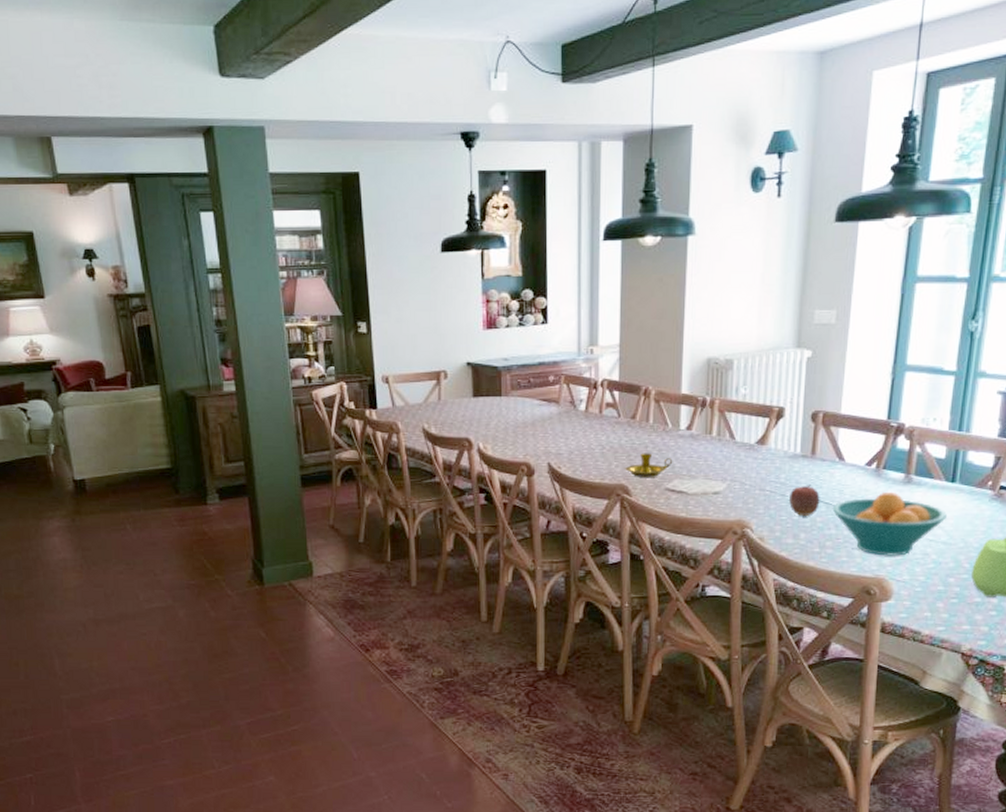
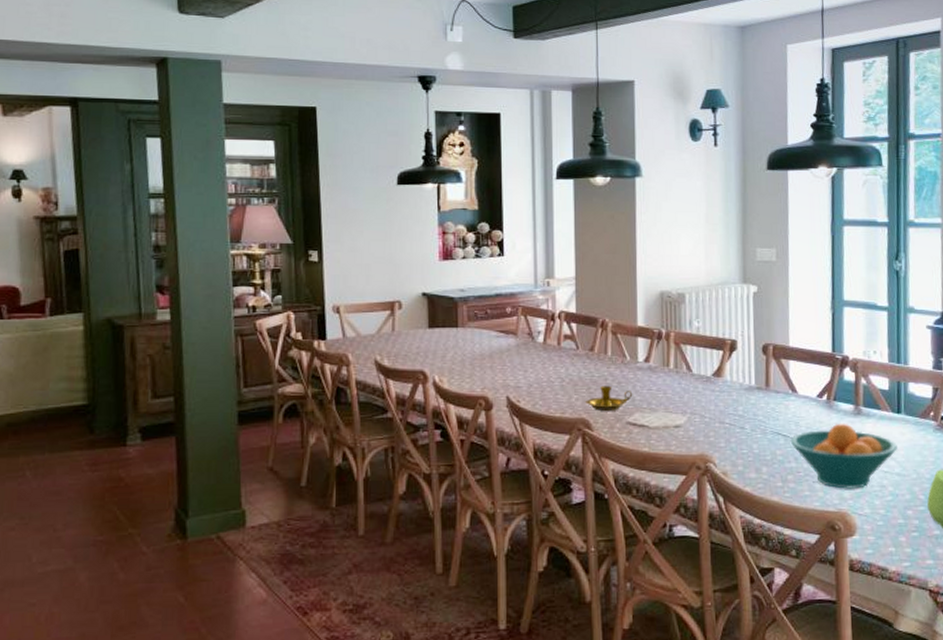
apple: present [789,485,820,516] -> none [749,417,778,449]

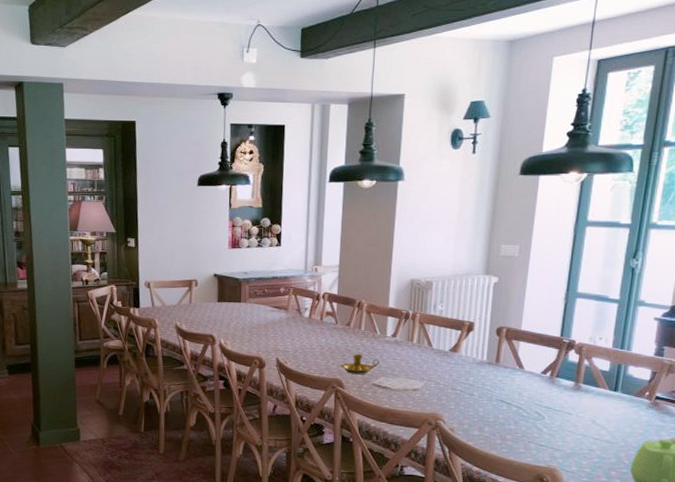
fruit bowl: present [790,423,897,489] -> none [512,396,610,450]

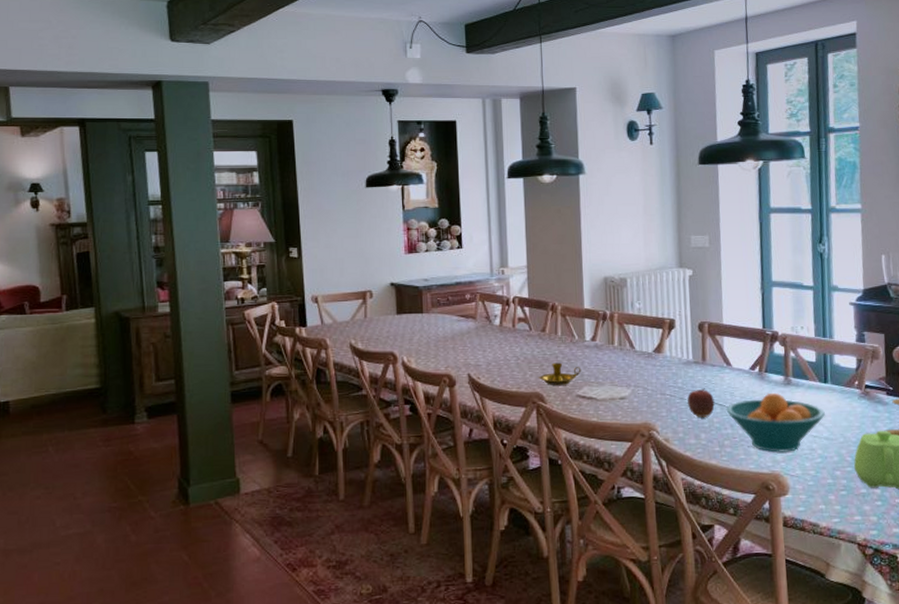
apple: none [476,387,502,413] -> present [687,388,715,417]
fruit bowl: none [512,396,610,450] -> present [726,392,825,453]

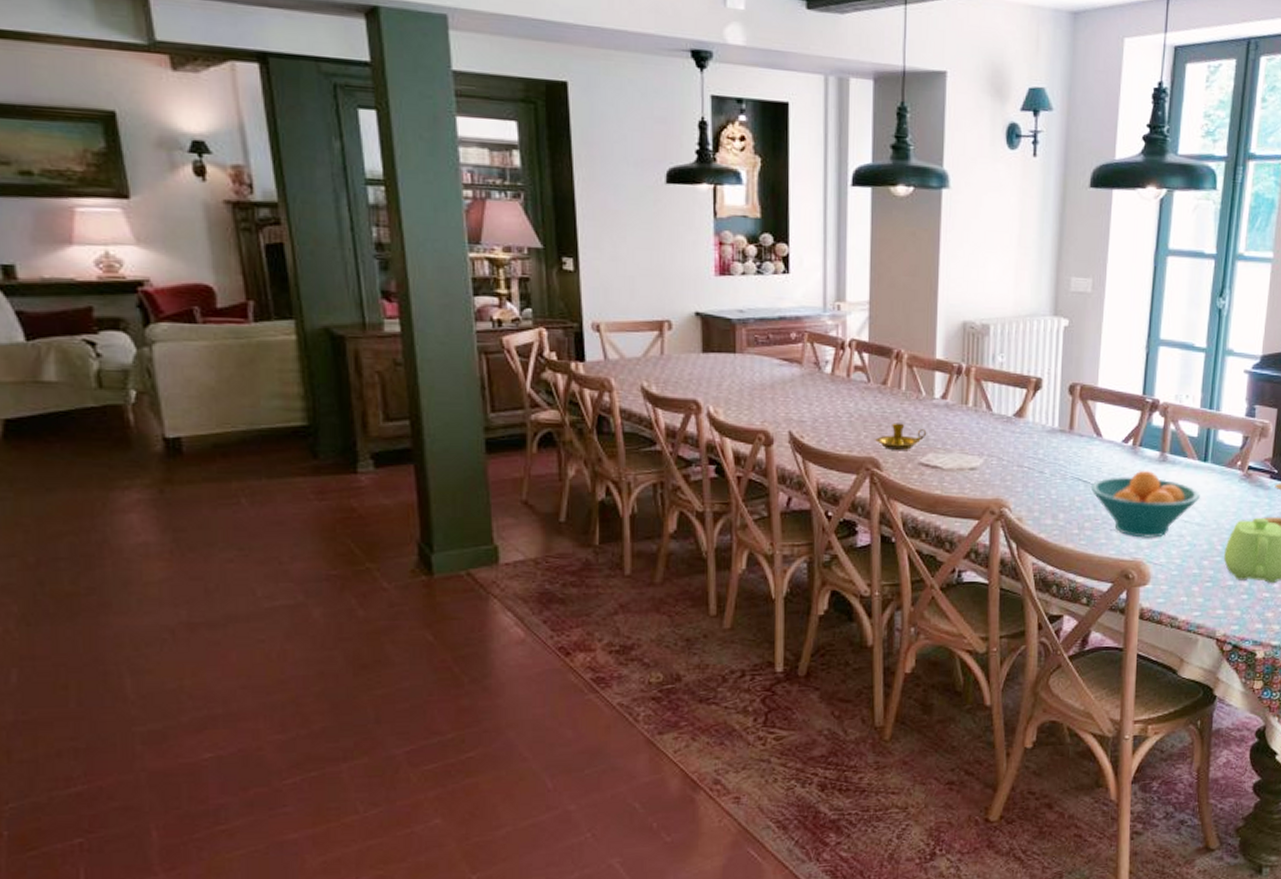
apple: present [687,388,715,417] -> none [1048,461,1078,495]

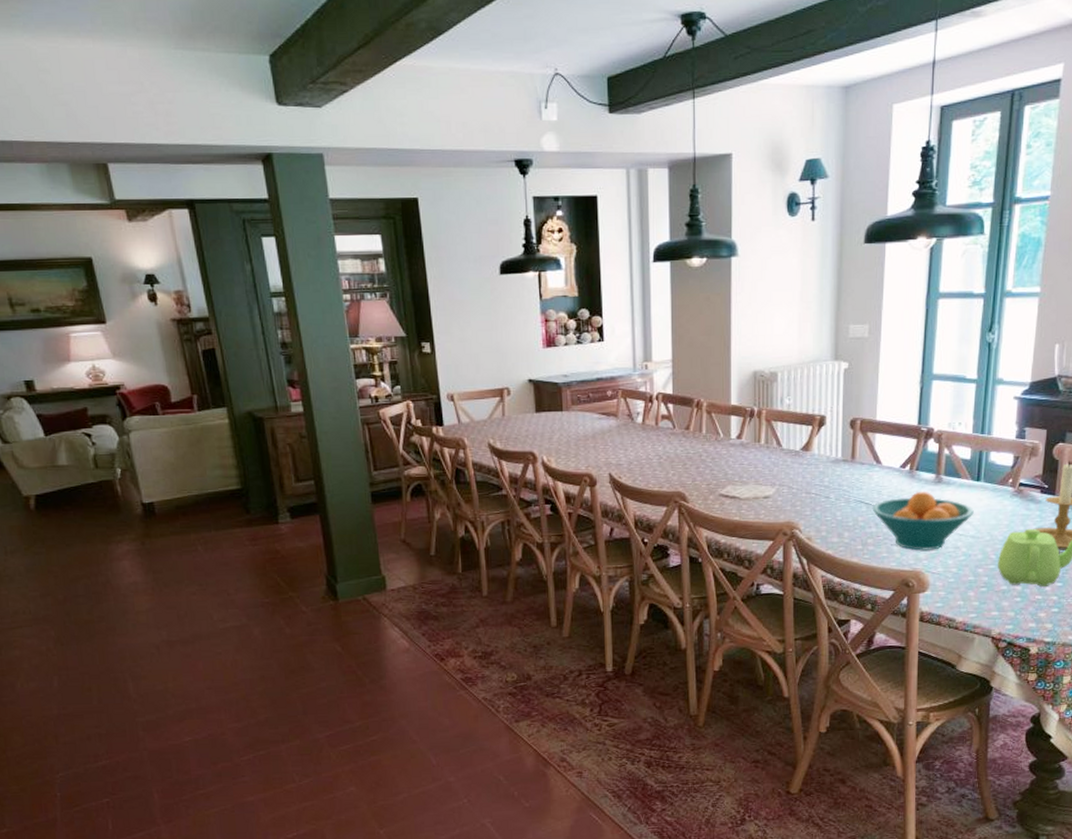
candlestick: present [874,423,927,450] -> none [680,461,726,485]

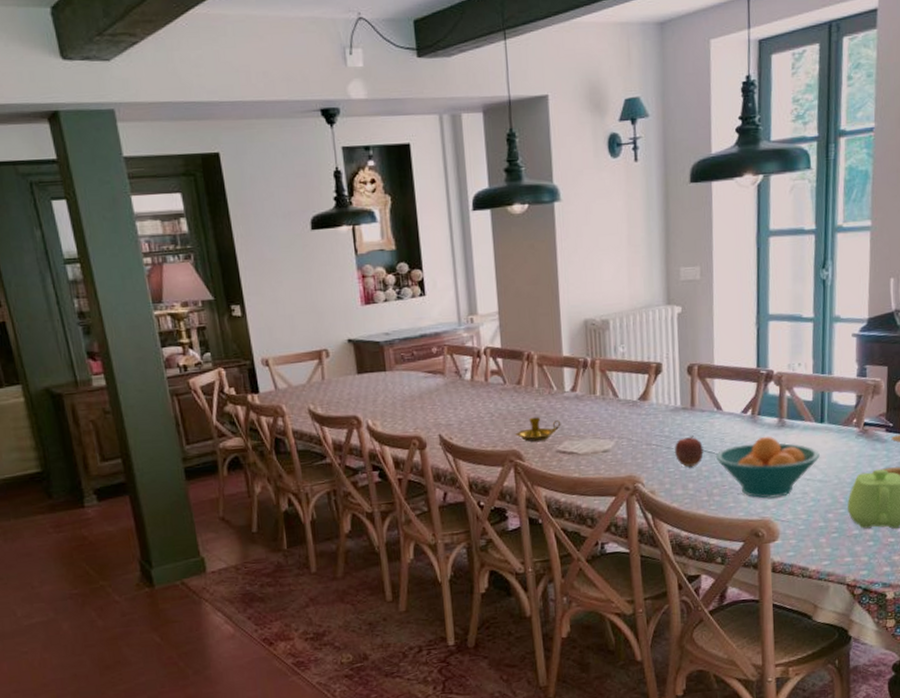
candlestick: none [680,461,726,485] -> present [514,417,561,442]
apple: none [833,487,861,516] -> present [675,436,704,467]

